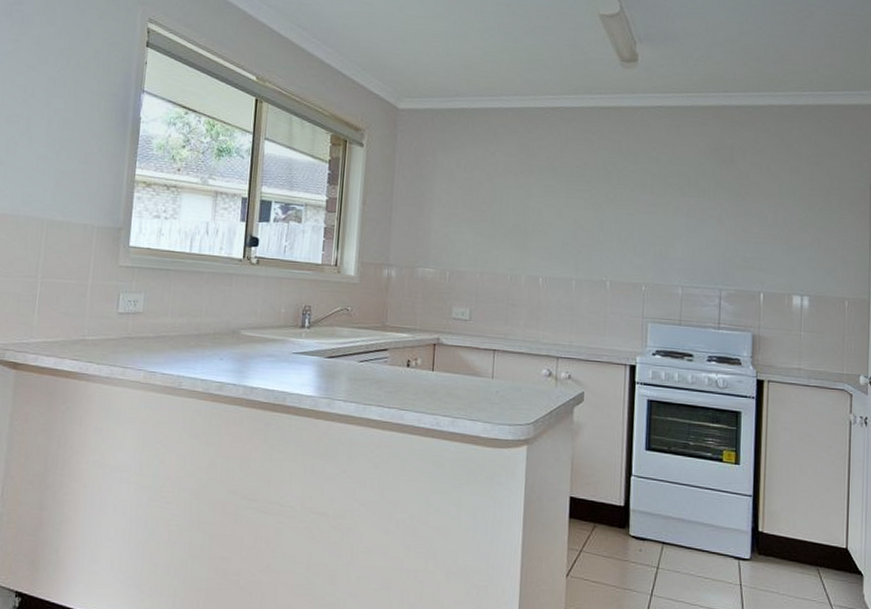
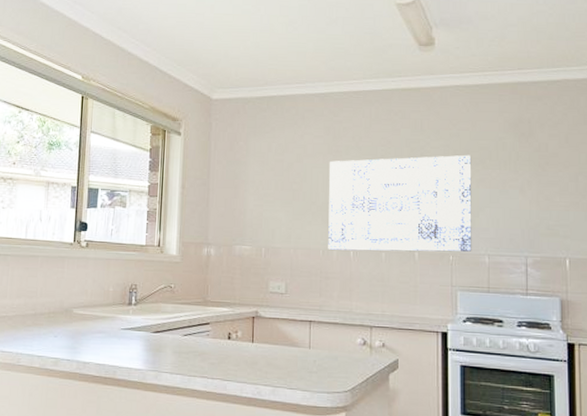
wall art: none [516,180,670,283] -> present [328,154,472,252]

